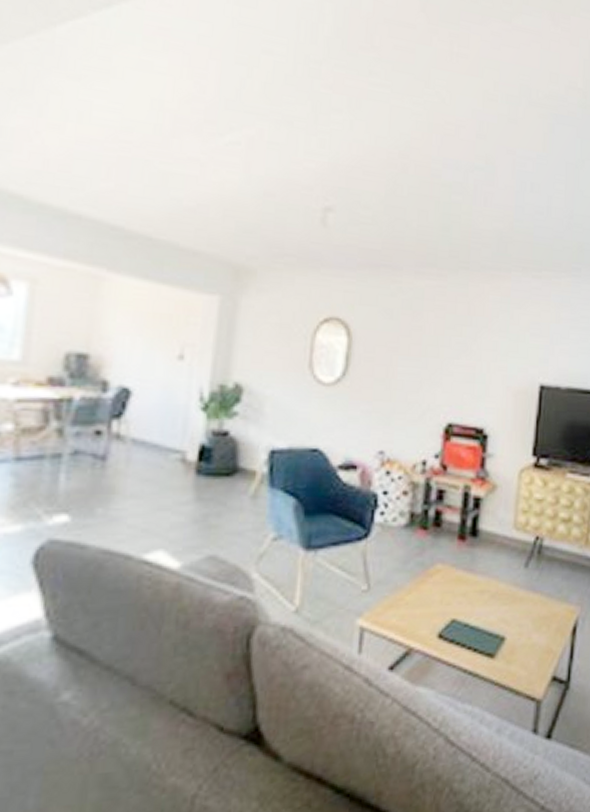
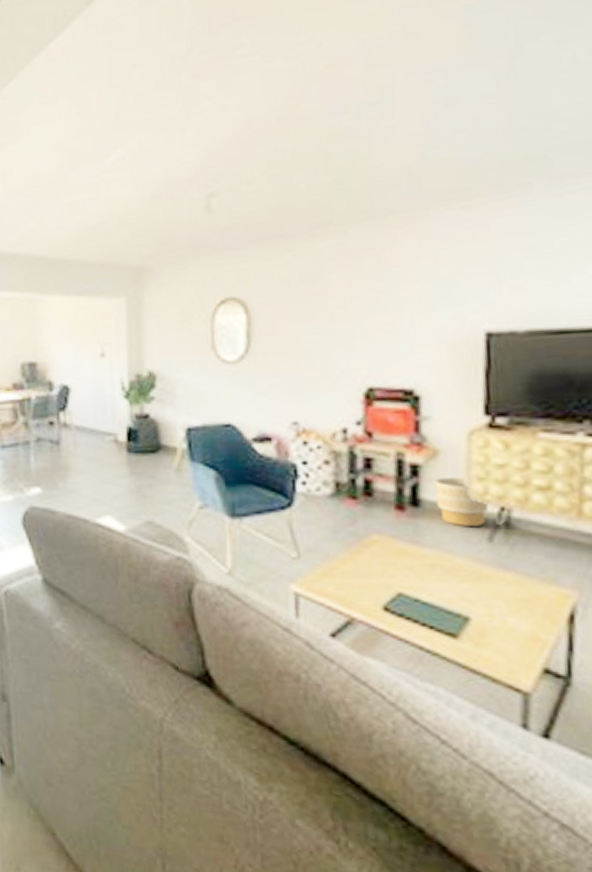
planter: none [490,510,529,554] -> present [434,478,489,526]

